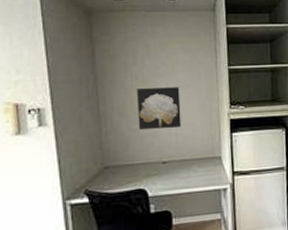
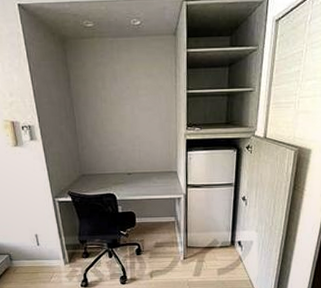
wall art: present [137,87,181,130] -> none [106,109,144,146]

